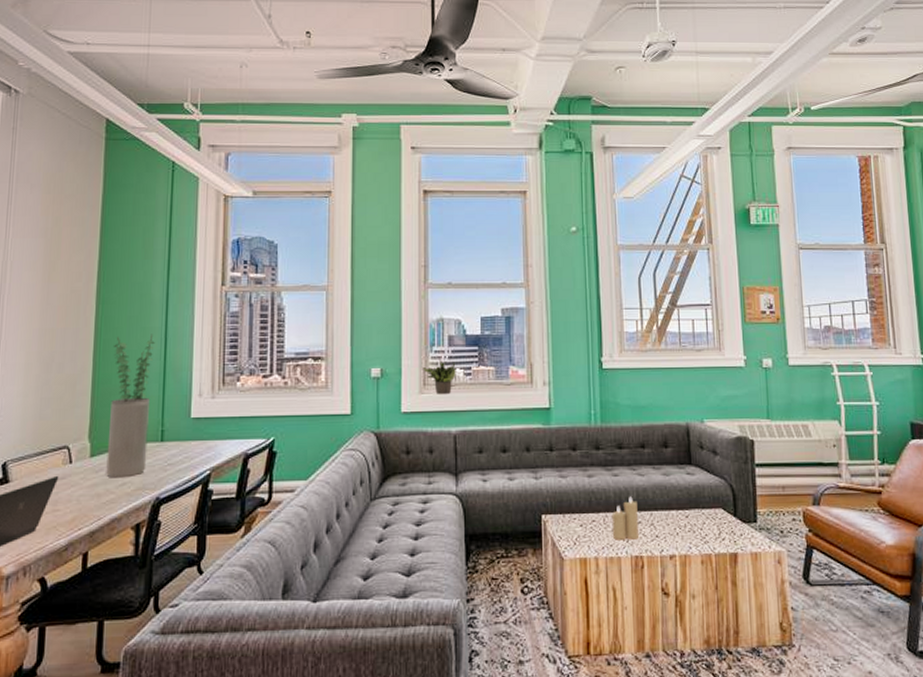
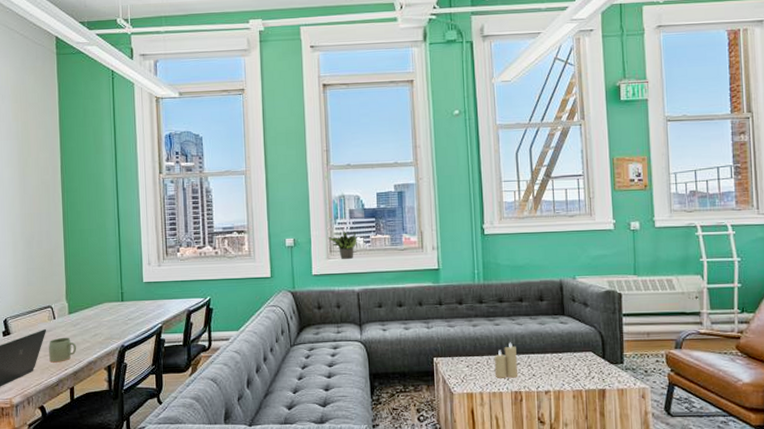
mug: none [57,486,97,520] -> present [48,337,77,363]
vase: present [106,334,155,478] -> none [79,215,112,330]

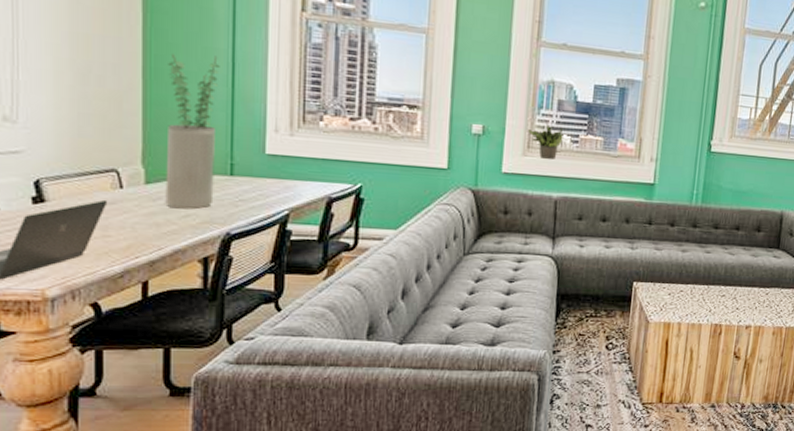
mug: present [48,337,77,363] -> none [108,214,156,247]
vase: none [79,215,112,330] -> present [165,54,220,210]
candle: present [494,342,519,378] -> none [696,272,724,310]

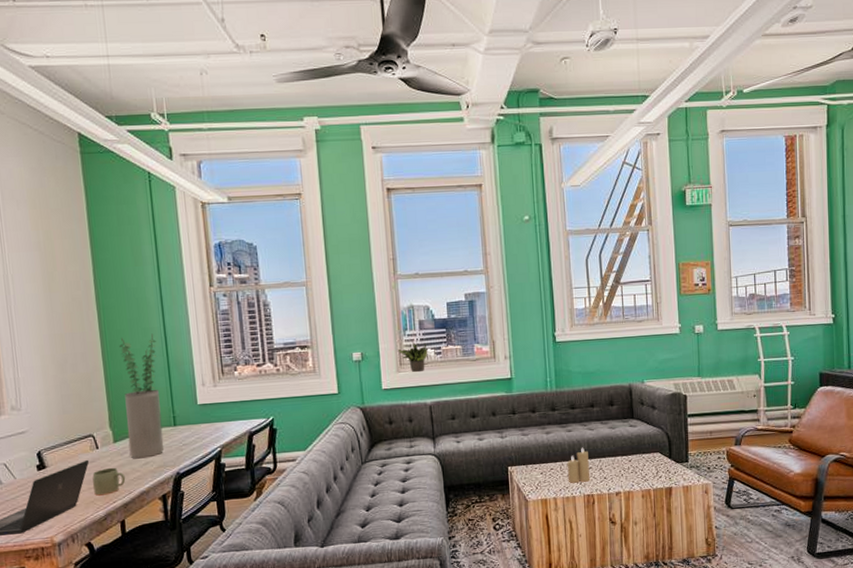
mug: none [108,214,156,247] -> present [92,467,126,496]
candle: none [696,272,724,310] -> present [567,447,591,483]

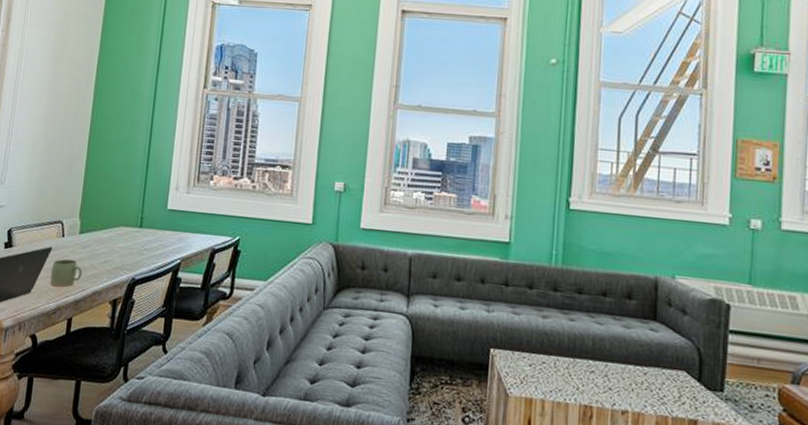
vase: present [119,333,165,459] -> none [92,127,141,257]
potted plant: present [398,342,429,373] -> none [385,182,419,217]
candle: present [567,447,591,483] -> none [562,344,592,389]

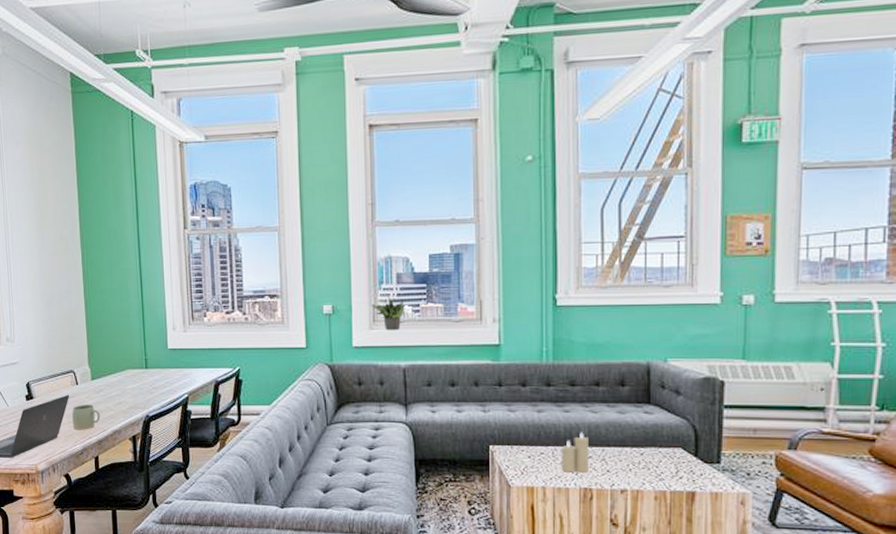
potted plant: none [385,182,419,217] -> present [372,298,406,331]
candle: none [562,344,592,389] -> present [561,432,590,473]

